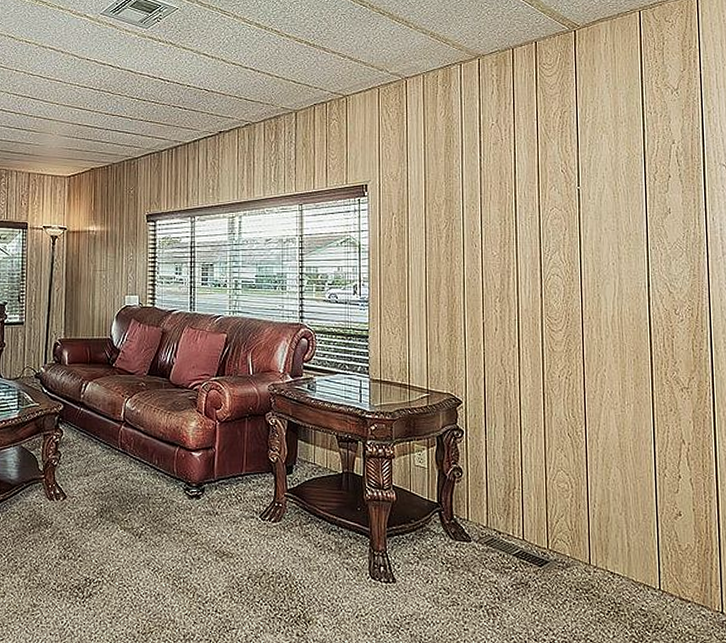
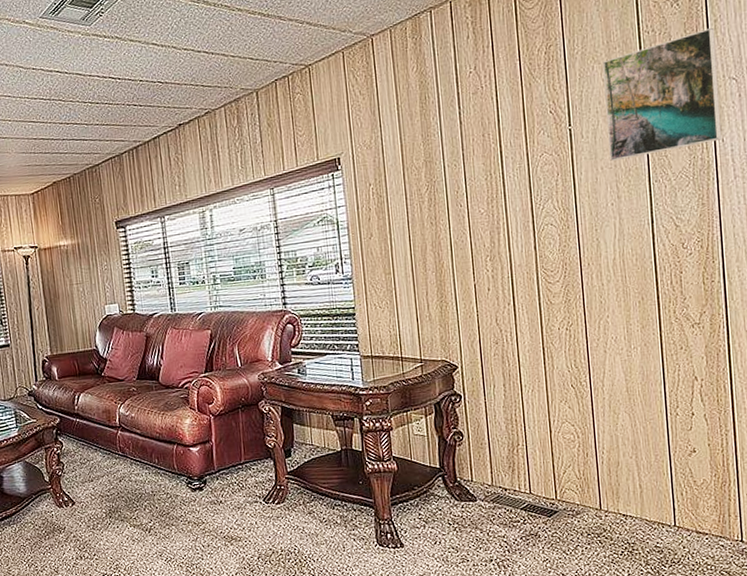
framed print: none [610,117,713,224] -> present [602,27,722,161]

